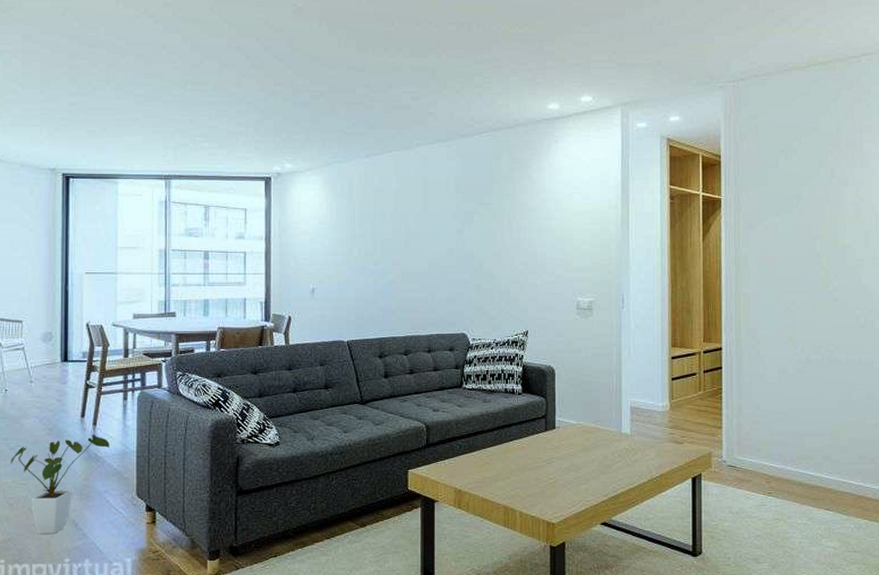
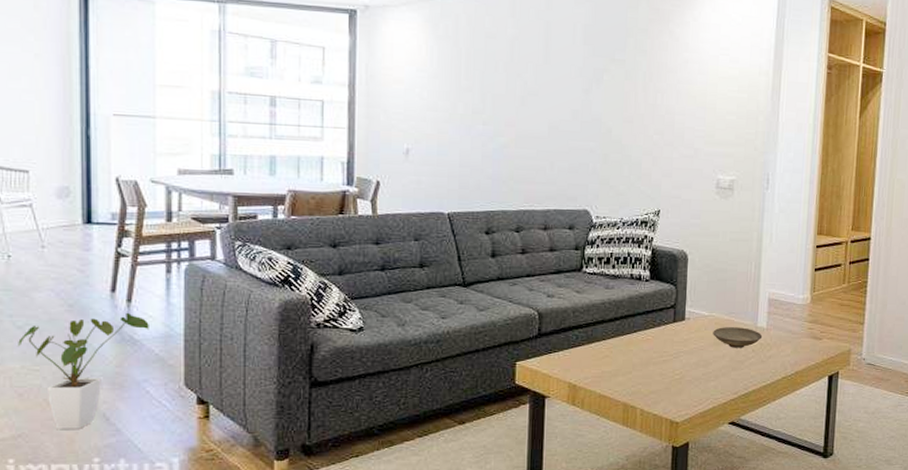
decorative bowl: none [581,434,627,453] -> present [713,327,763,348]

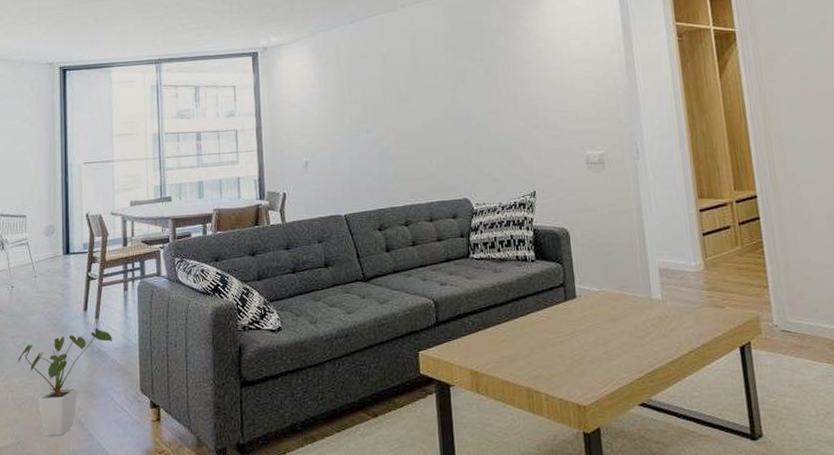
decorative bowl: present [713,327,763,348] -> none [606,301,660,323]

